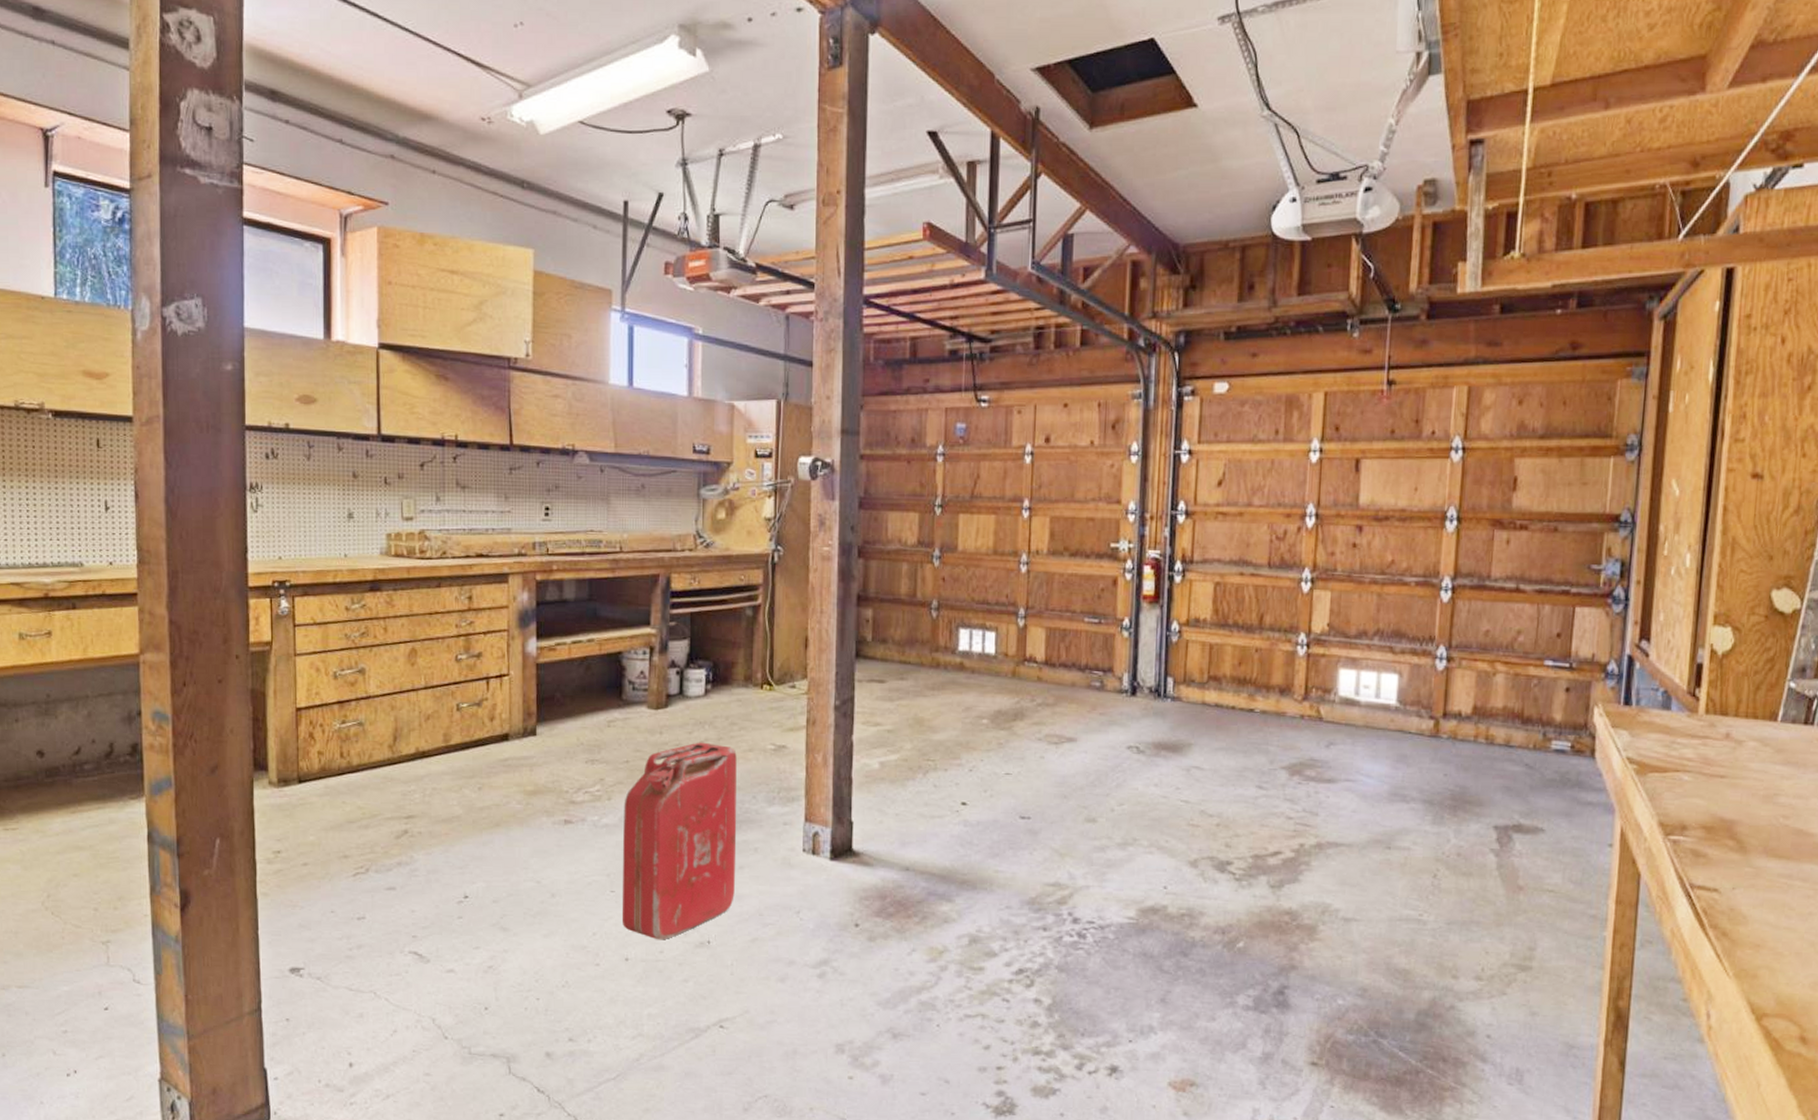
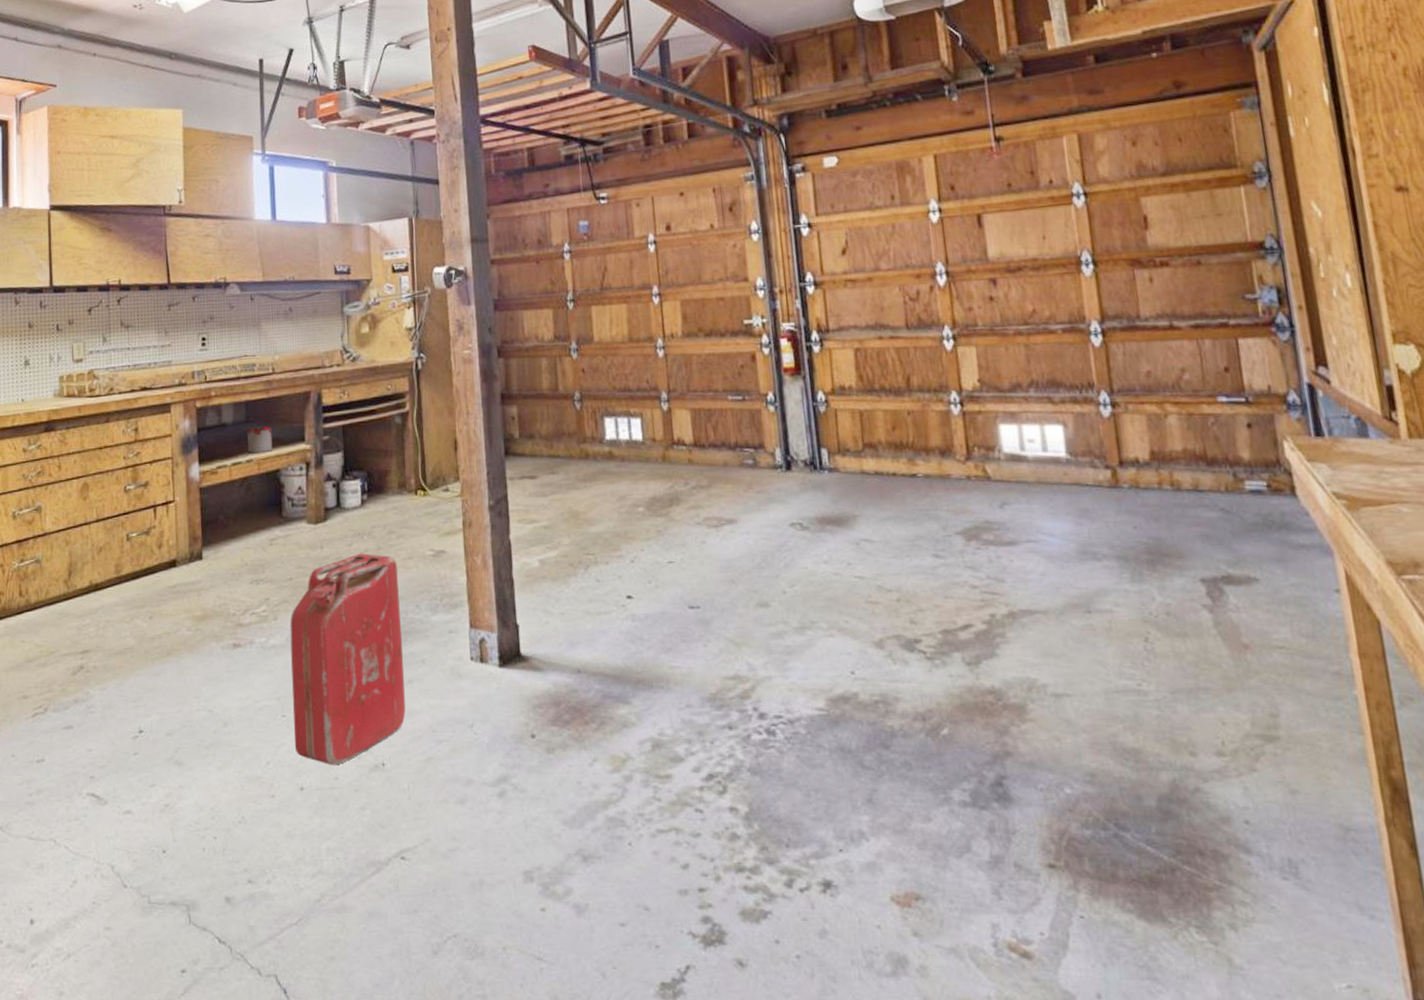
paint can: none [583,606,616,634] -> present [241,426,273,454]

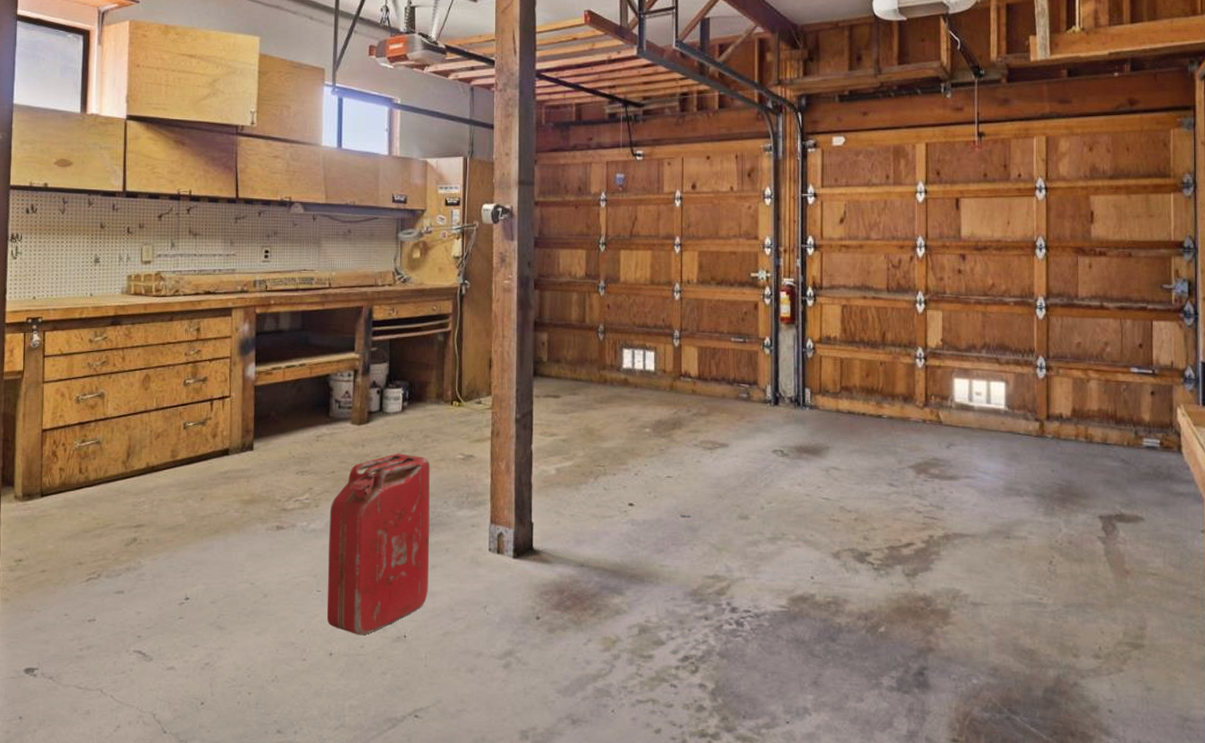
paint can: present [241,426,273,454] -> none [297,335,325,359]

